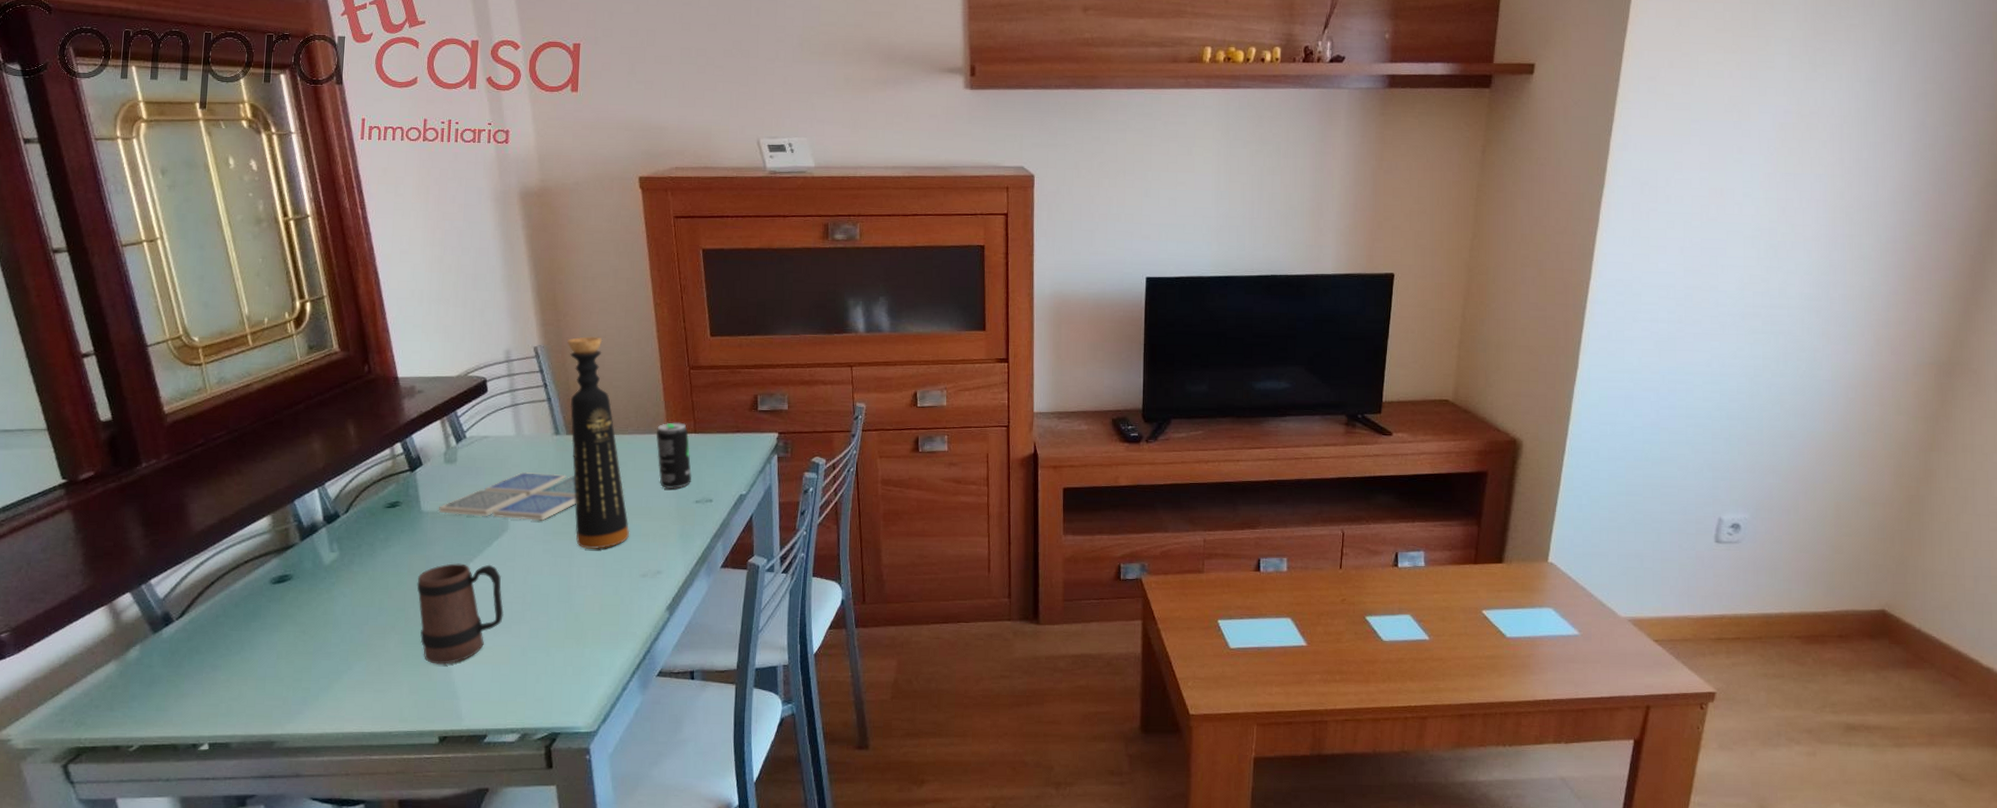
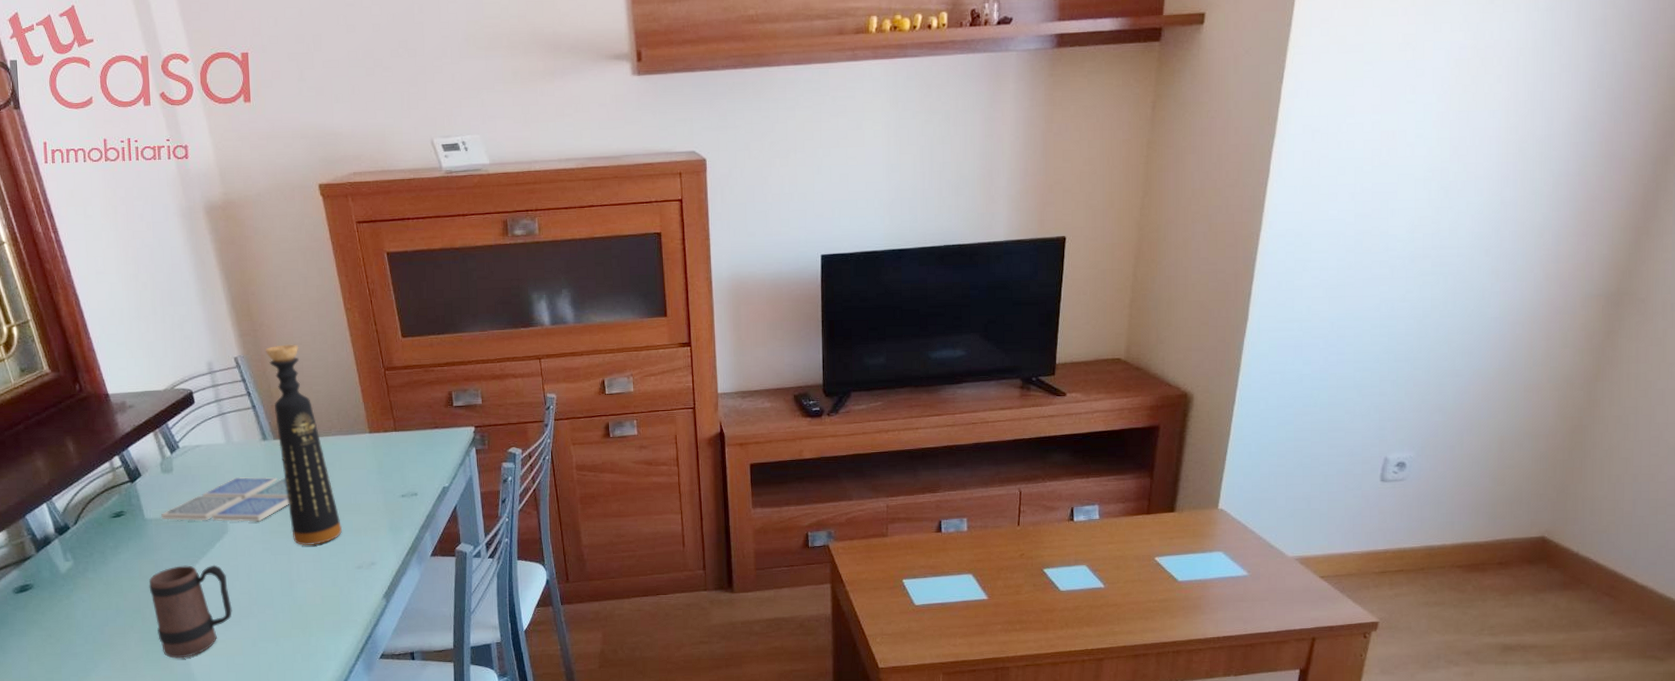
beverage can: present [656,422,692,489] -> none [358,422,397,486]

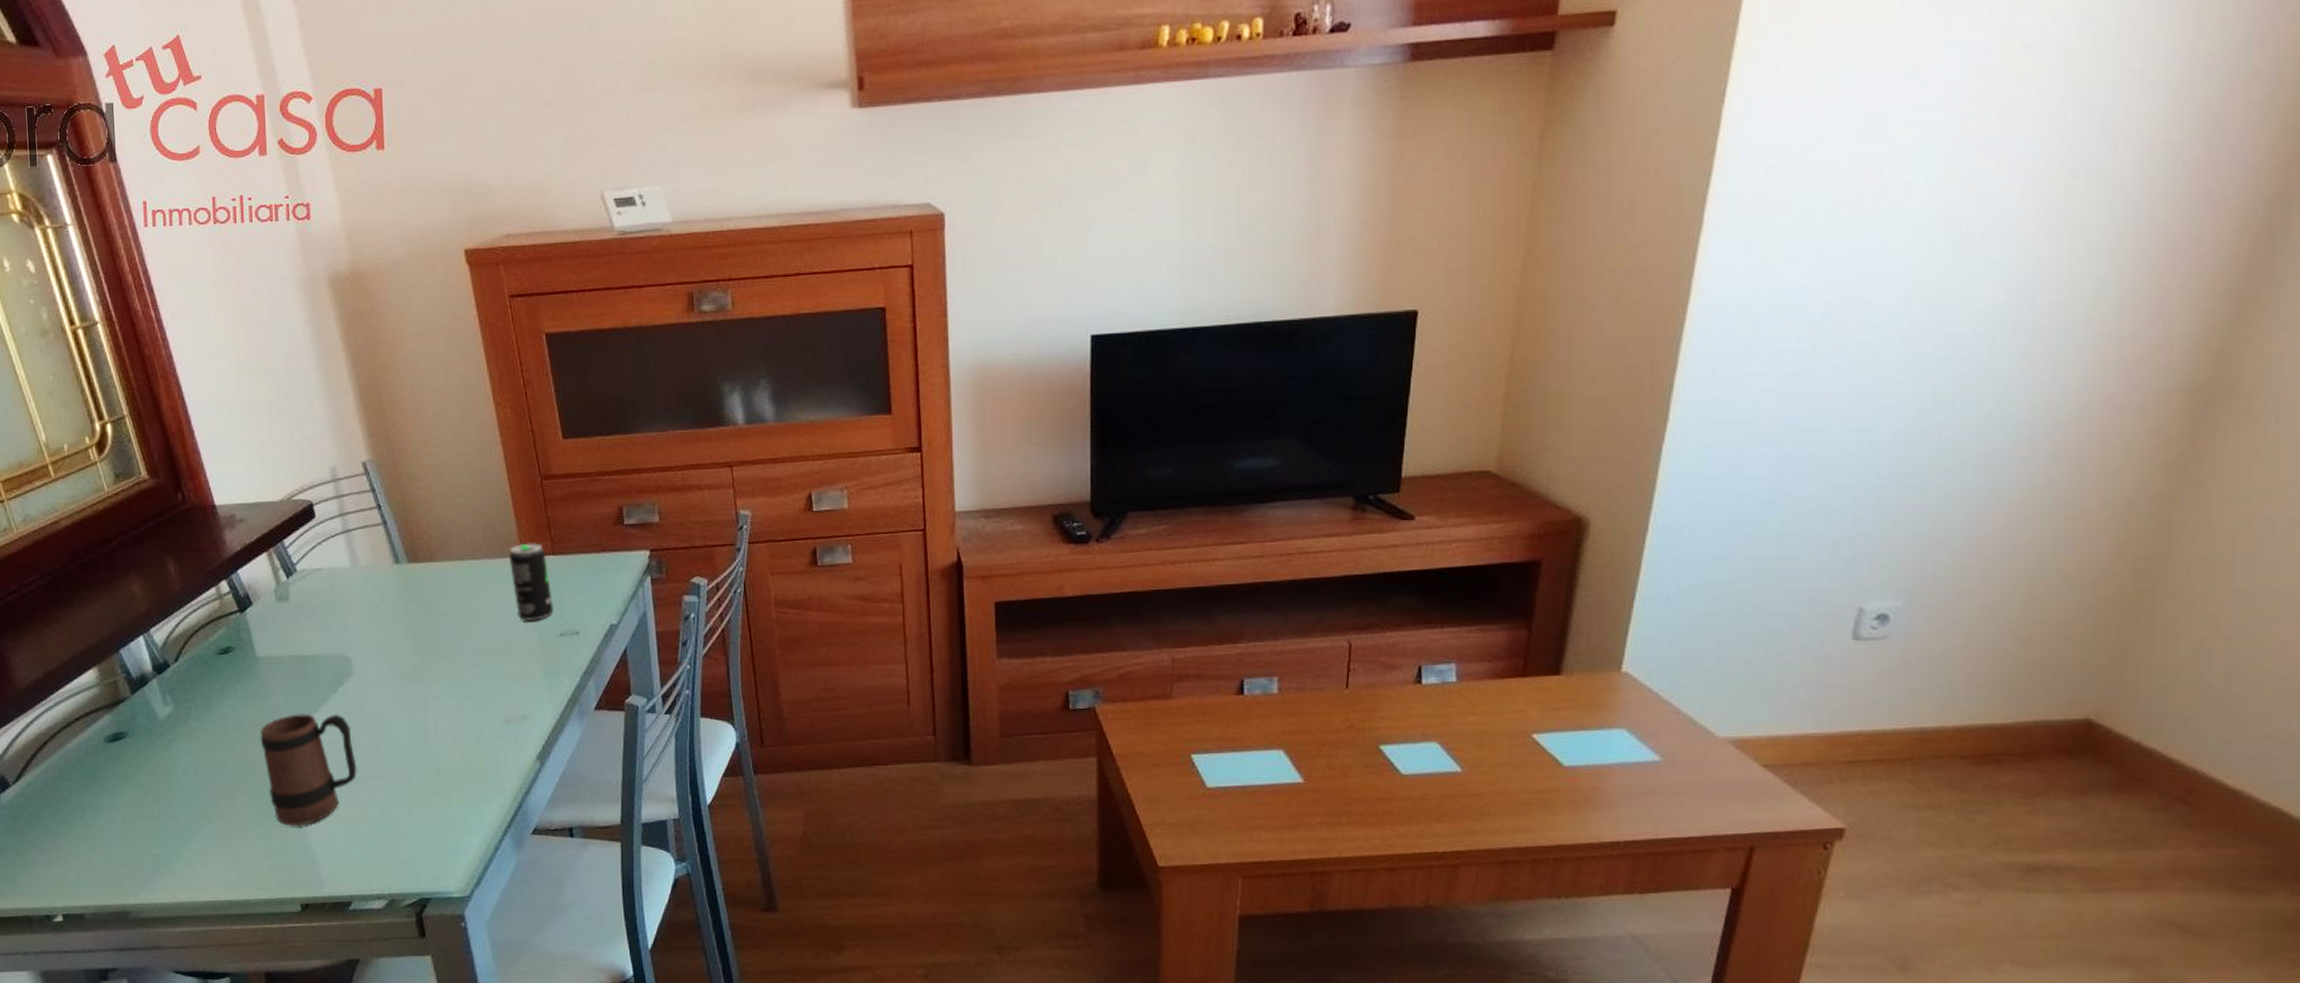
drink coaster: present [161,476,289,522] -> none [275,607,425,663]
bottle: present [265,344,343,546] -> none [399,446,489,694]
beverage can: none [358,422,397,486] -> present [508,543,554,622]

